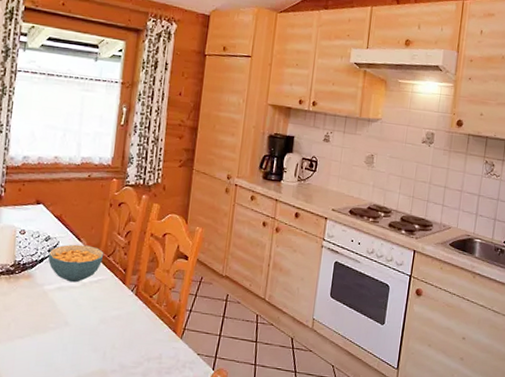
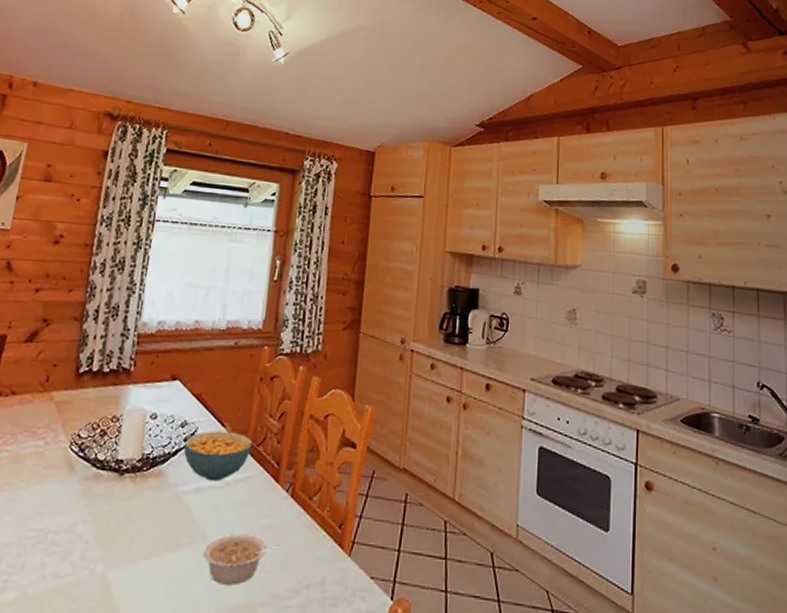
legume: none [66,321,126,358] -> present [203,533,279,585]

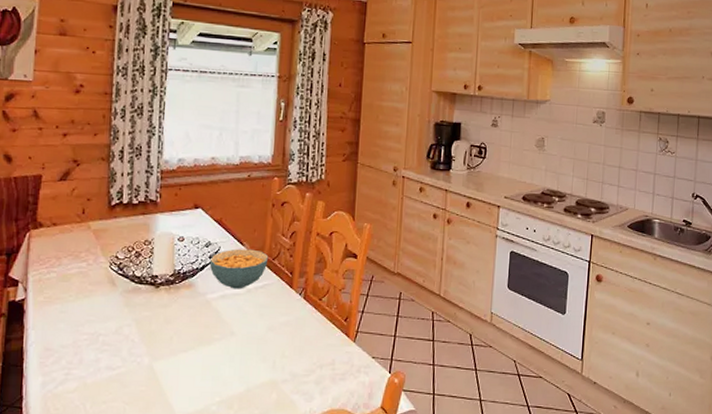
legume: present [203,533,279,585] -> none [232,329,296,368]

